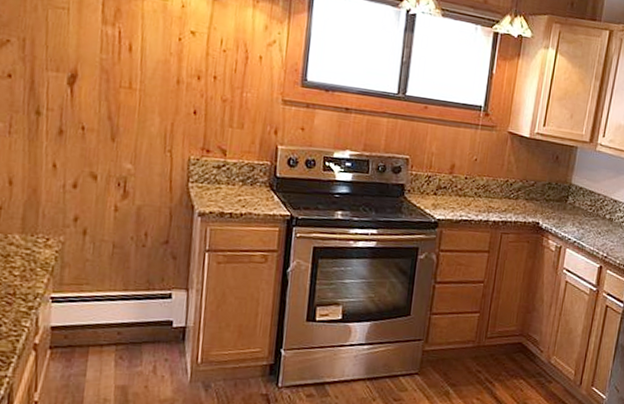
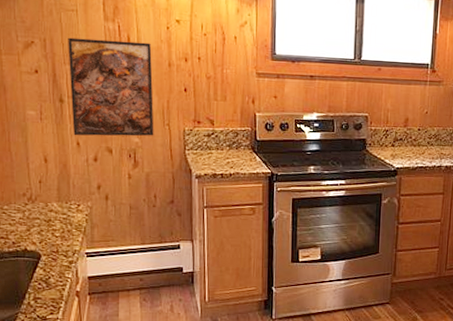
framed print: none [49,39,158,163] -> present [68,37,154,137]

